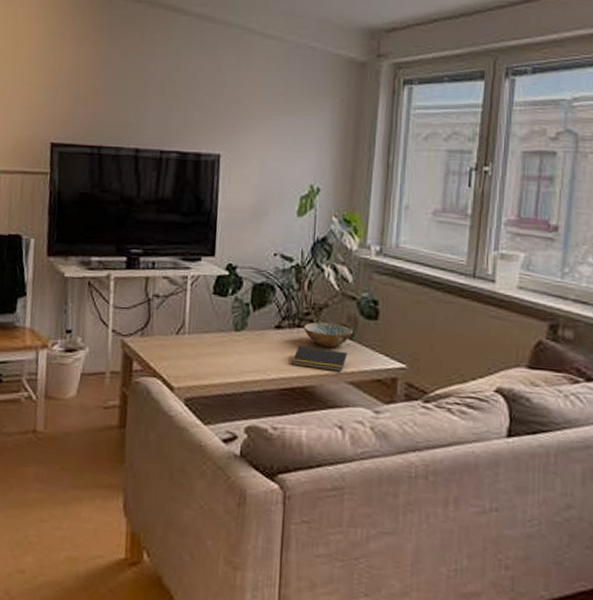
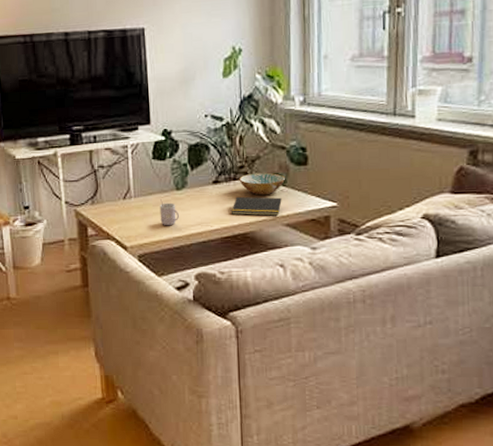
mug: none [213,339,235,370] -> present [159,199,179,226]

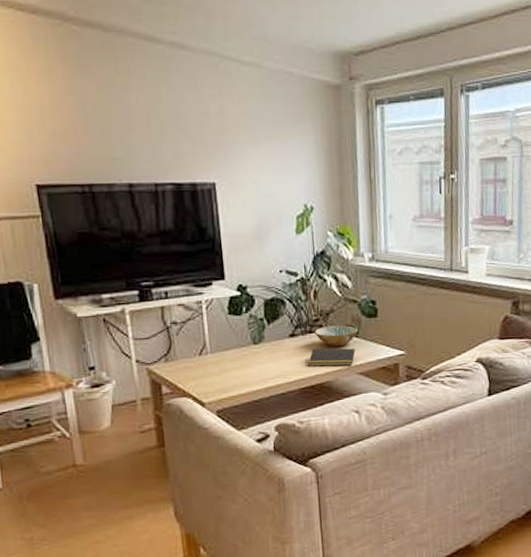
mug: present [159,199,179,226] -> none [237,354,257,380]

